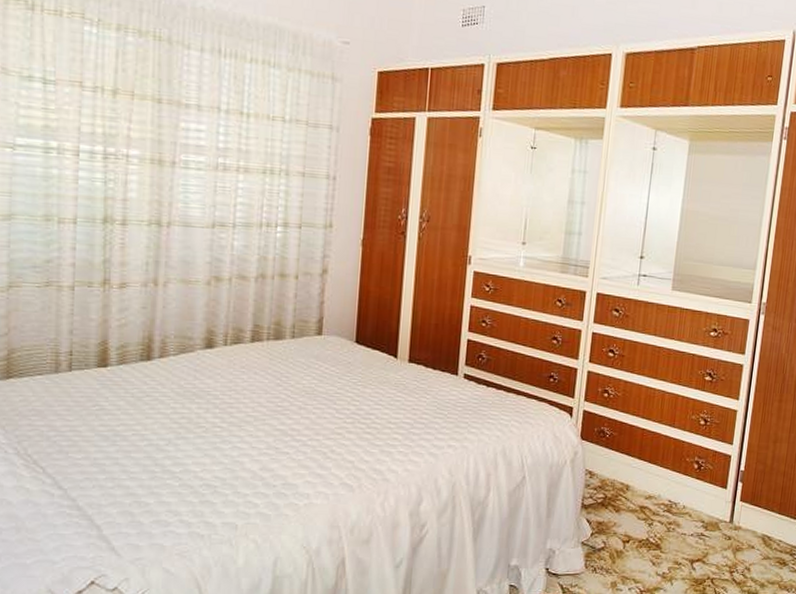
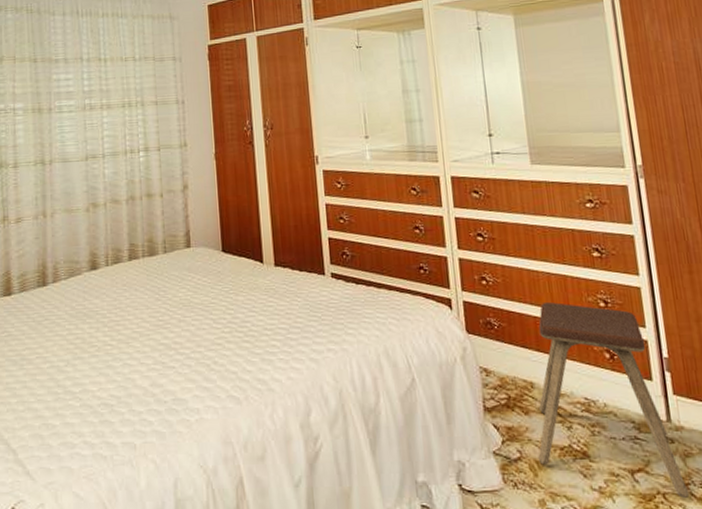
music stool: none [618,417,732,584] -> present [538,302,690,499]

